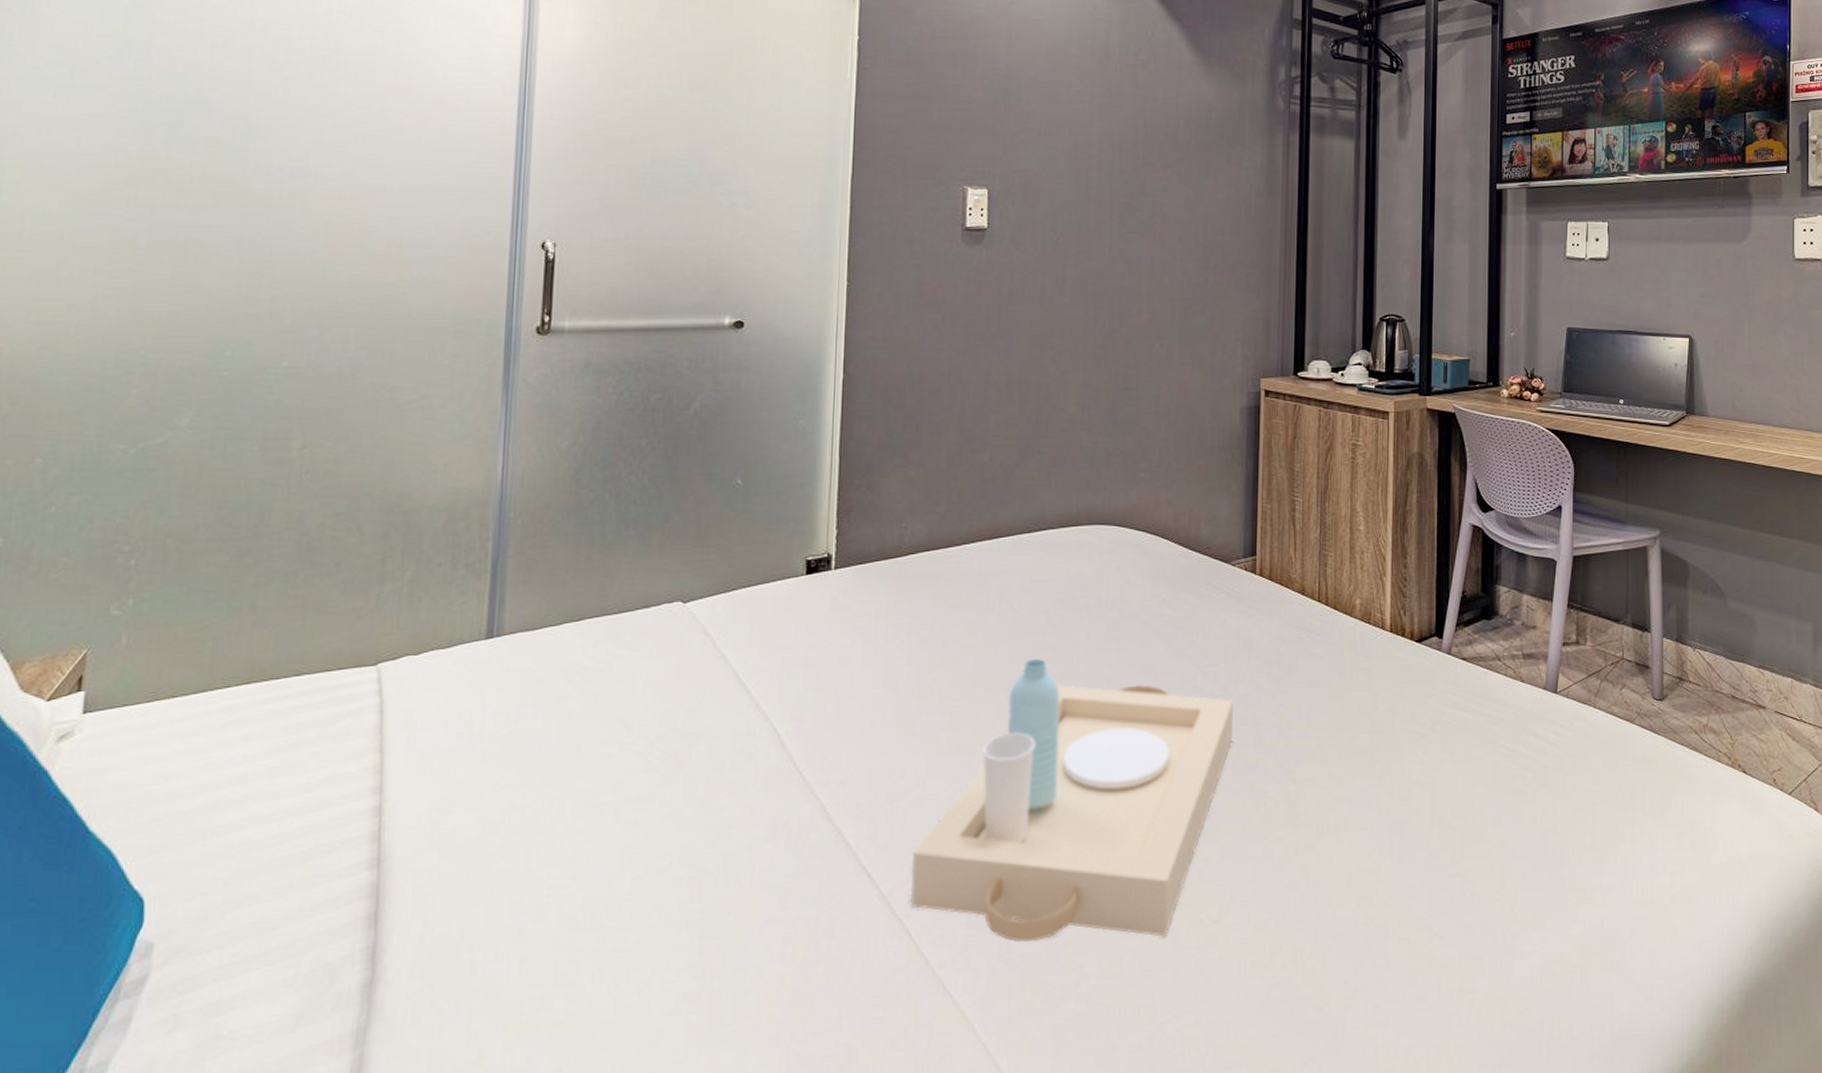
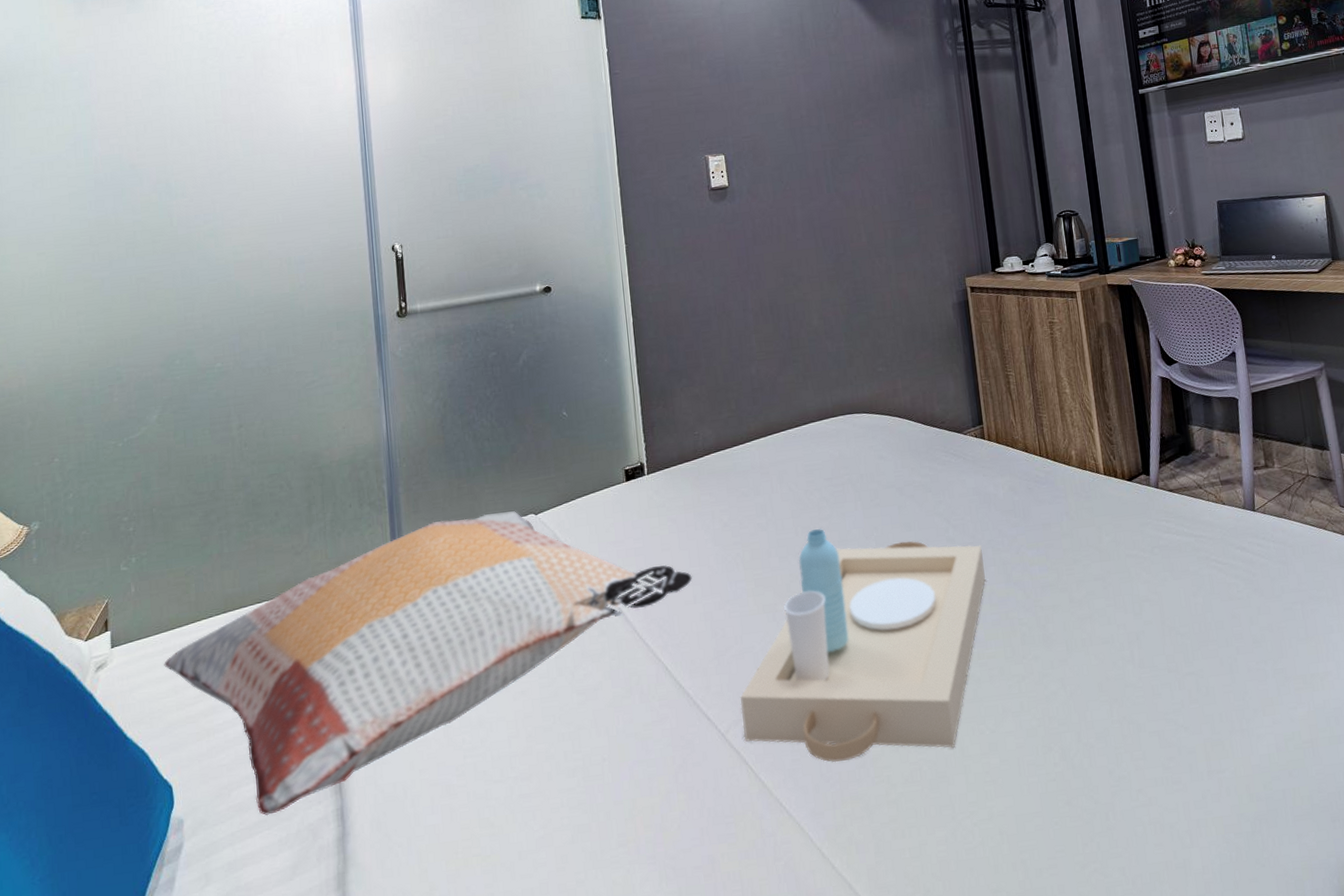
decorative pillow: none [154,595,873,949] -> present [164,511,692,816]

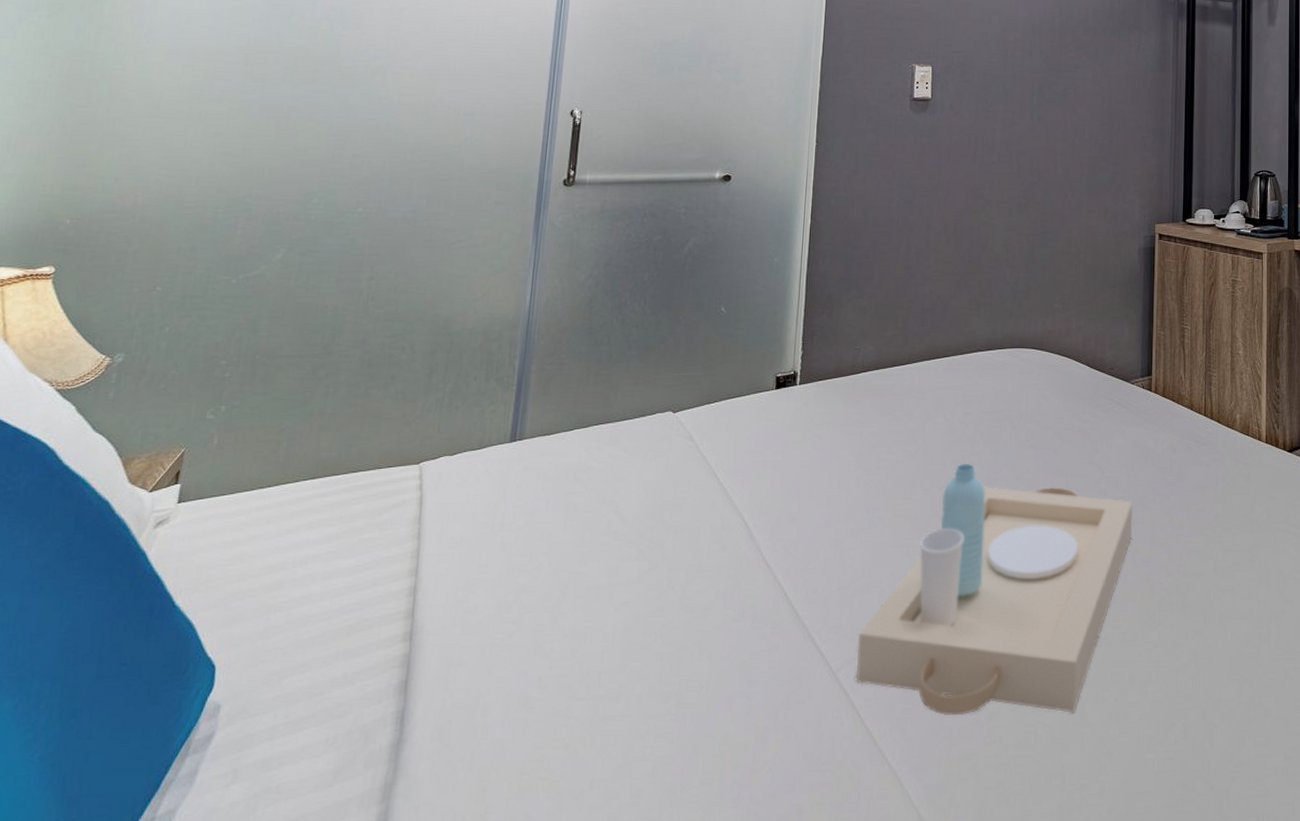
decorative pillow: present [164,511,692,816] -> none [233,406,829,711]

